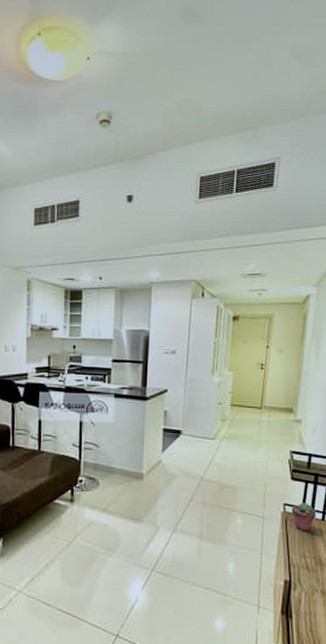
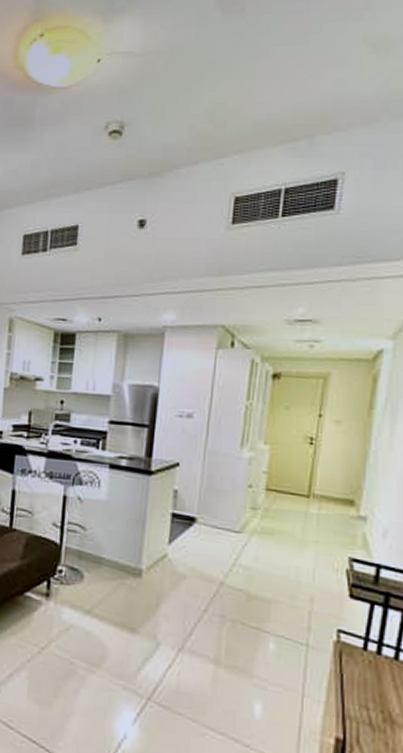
potted succulent: present [291,502,316,532] -> none [348,631,385,673]

